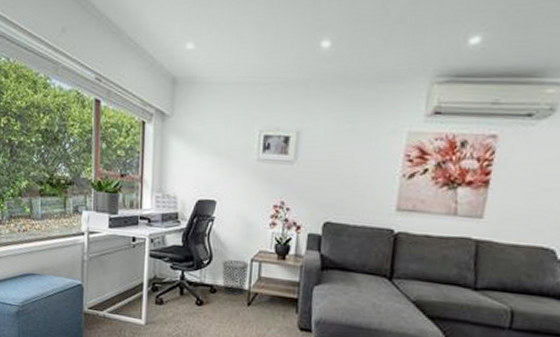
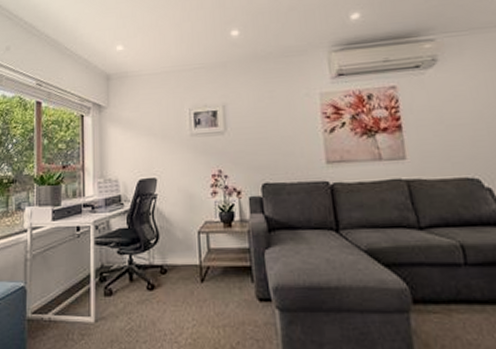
waste bin: present [221,260,250,296] -> none [169,235,198,273]

